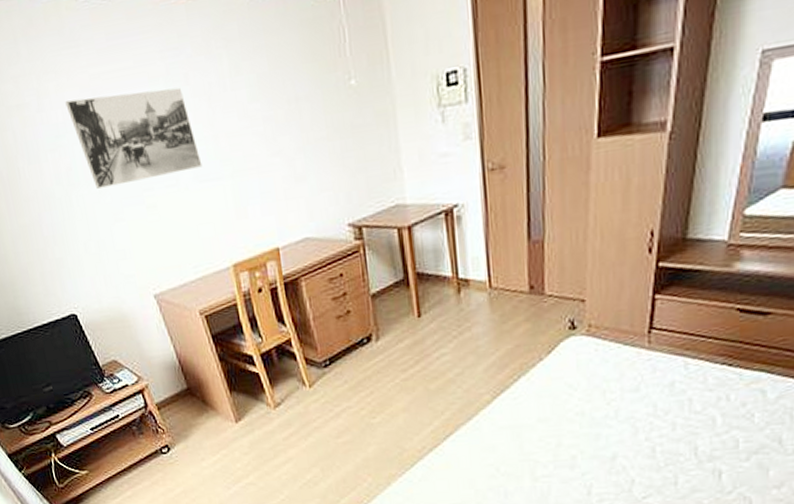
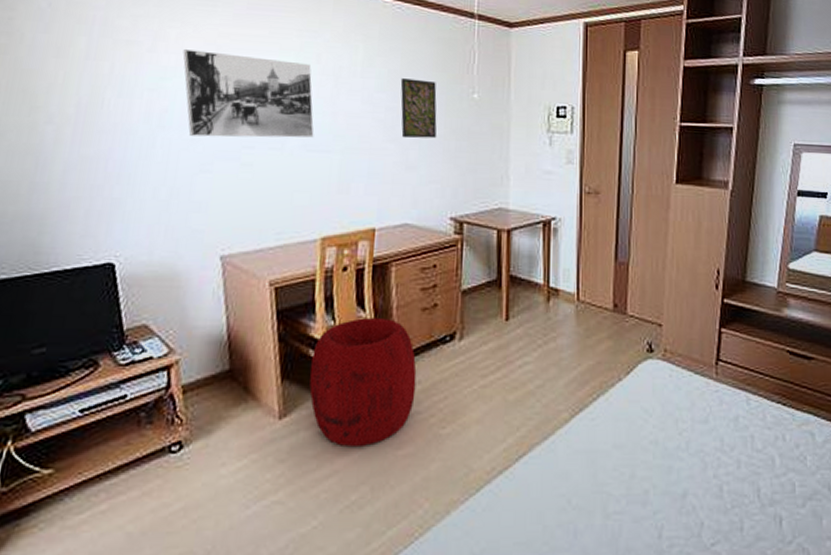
pouf: none [249,330,345,440] -> present [309,318,417,448]
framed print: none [271,76,321,149] -> present [400,78,437,139]

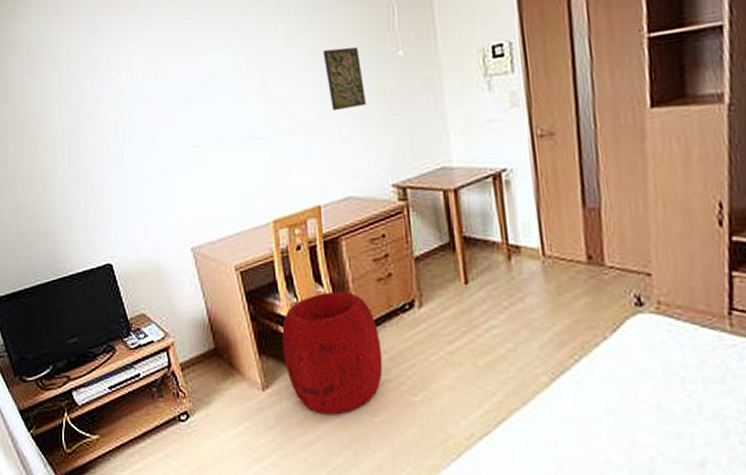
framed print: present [183,49,314,138] -> none [131,55,251,143]

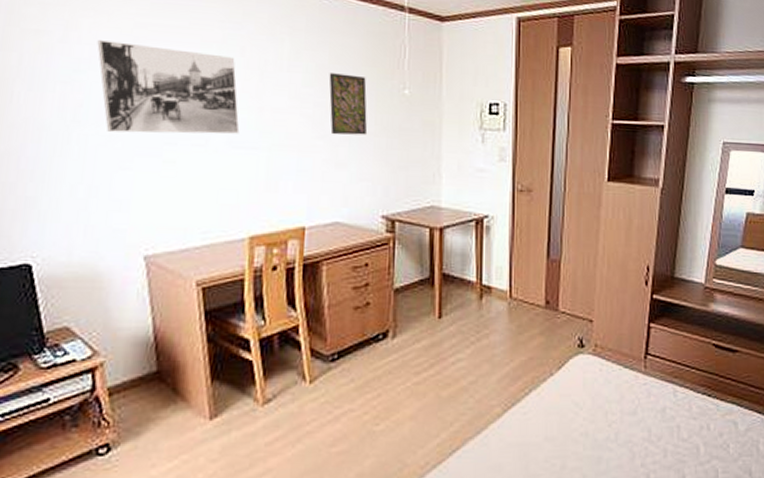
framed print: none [131,55,251,143] -> present [97,40,240,134]
pouf: present [281,292,383,415] -> none [240,317,350,446]

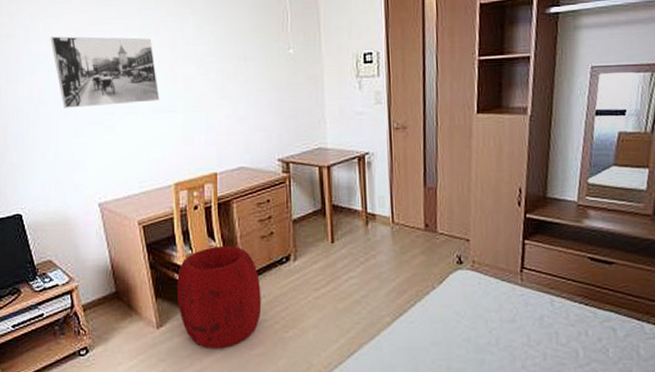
pouf: none [240,317,350,446] -> present [176,246,262,349]
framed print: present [329,73,368,135] -> none [226,41,261,94]

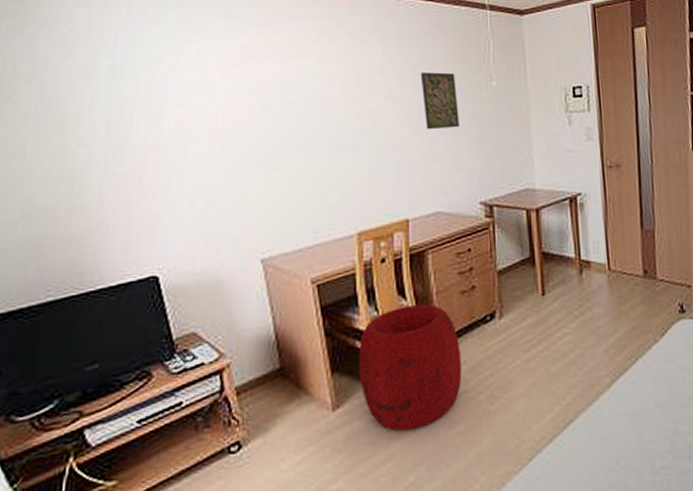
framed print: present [50,36,160,108] -> none [206,62,341,146]
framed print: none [226,41,261,94] -> present [420,72,461,130]

